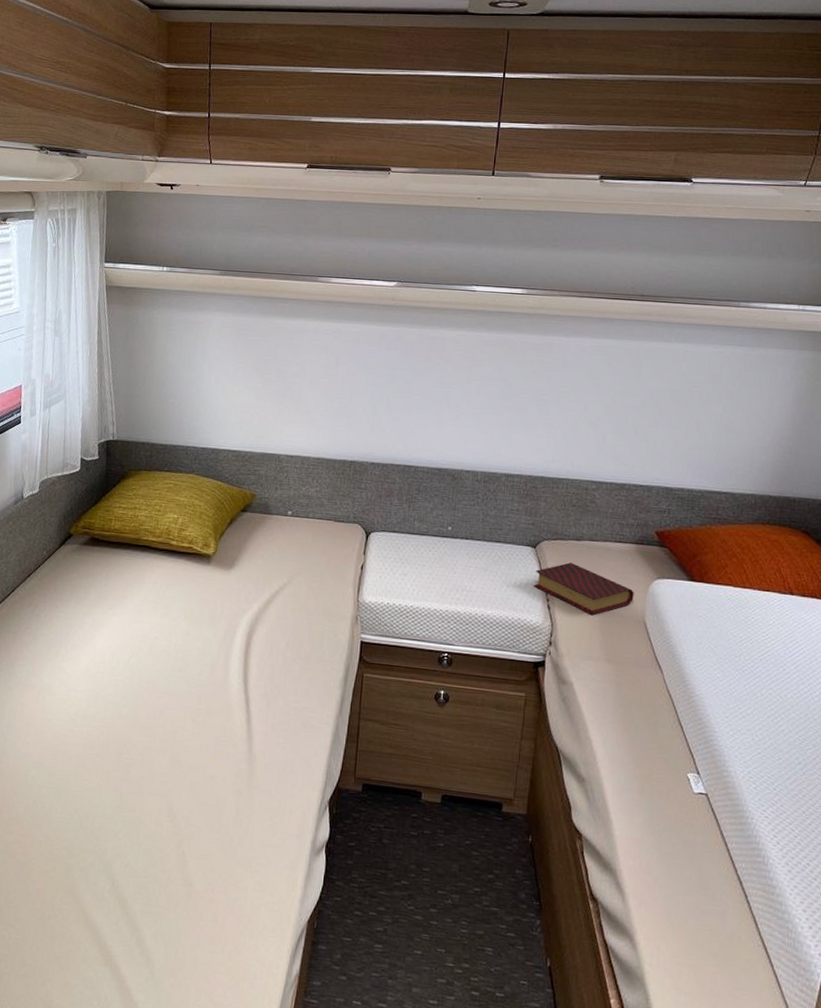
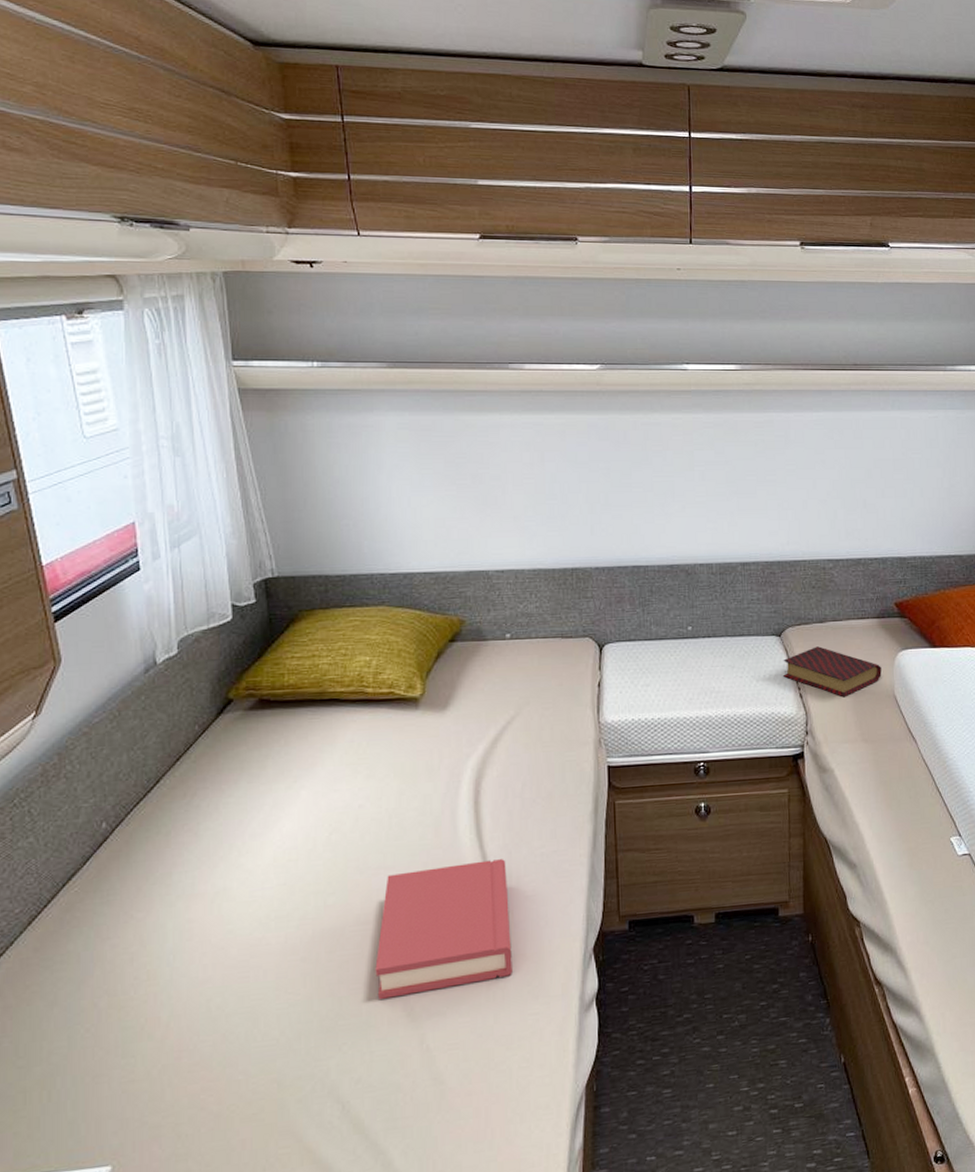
hardback book: none [150,700,265,808] -> present [375,859,512,999]

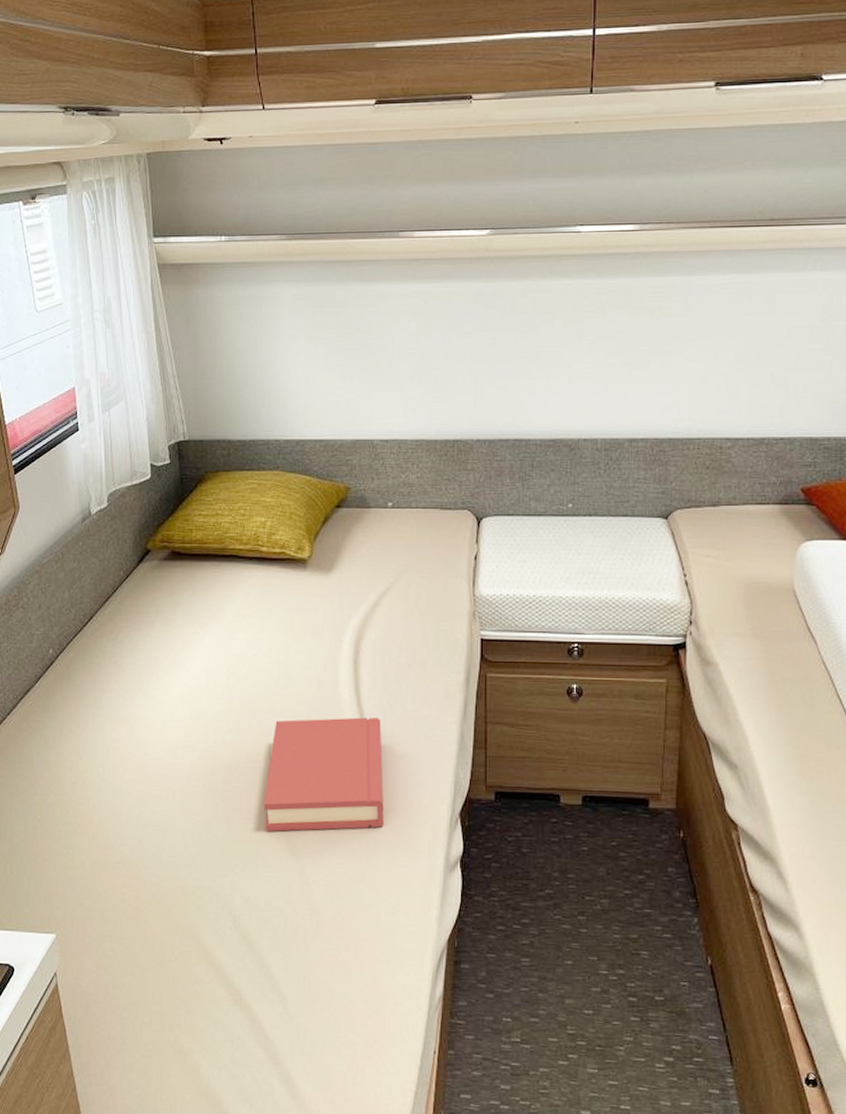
book: present [782,646,882,698] -> none [667,532,780,588]

